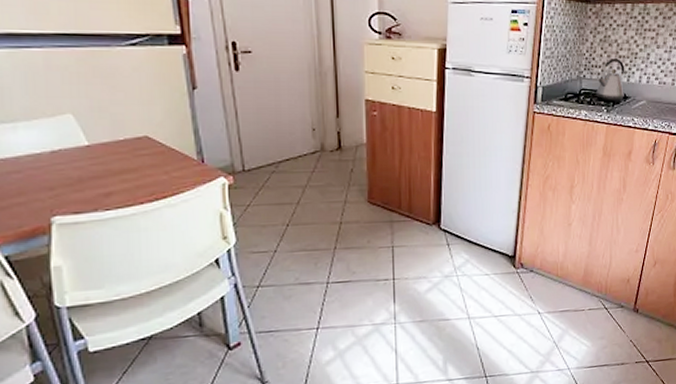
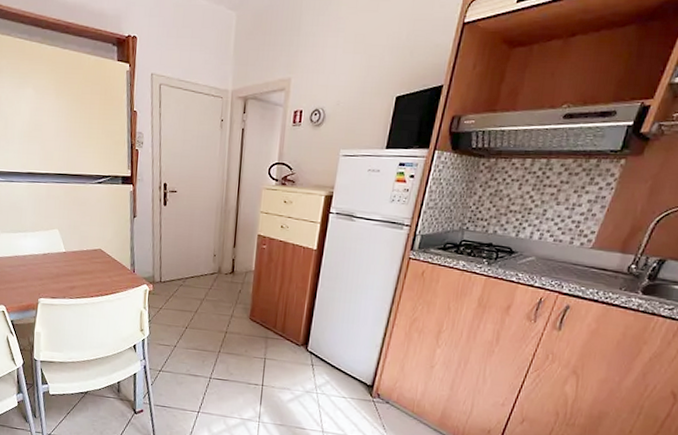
kettle: present [596,58,625,103] -> none [478,212,515,257]

